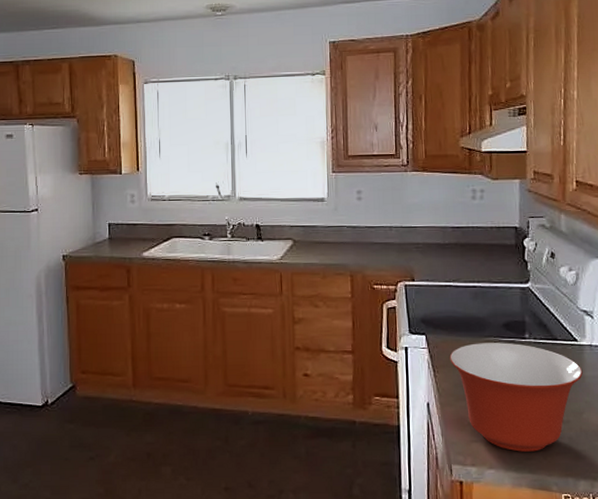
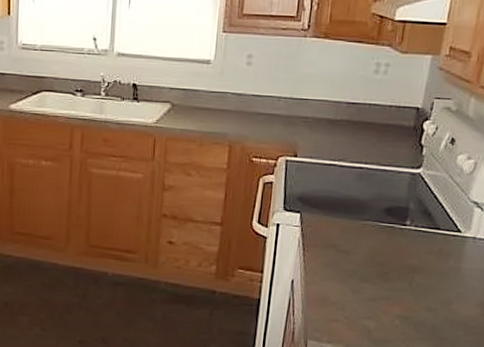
mixing bowl: present [449,342,583,452] -> none [322,225,461,336]

